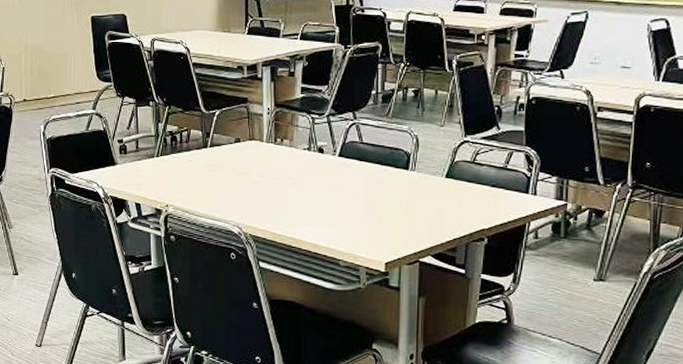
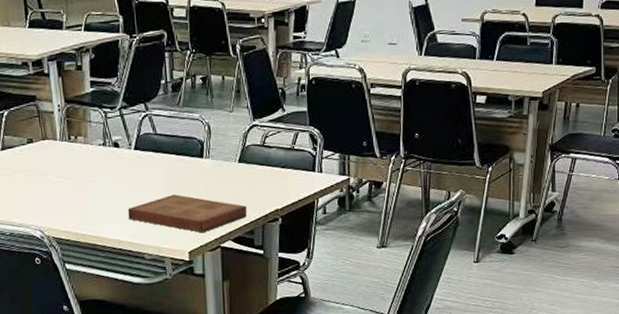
book: none [326,203,451,246] -> present [127,194,248,233]

